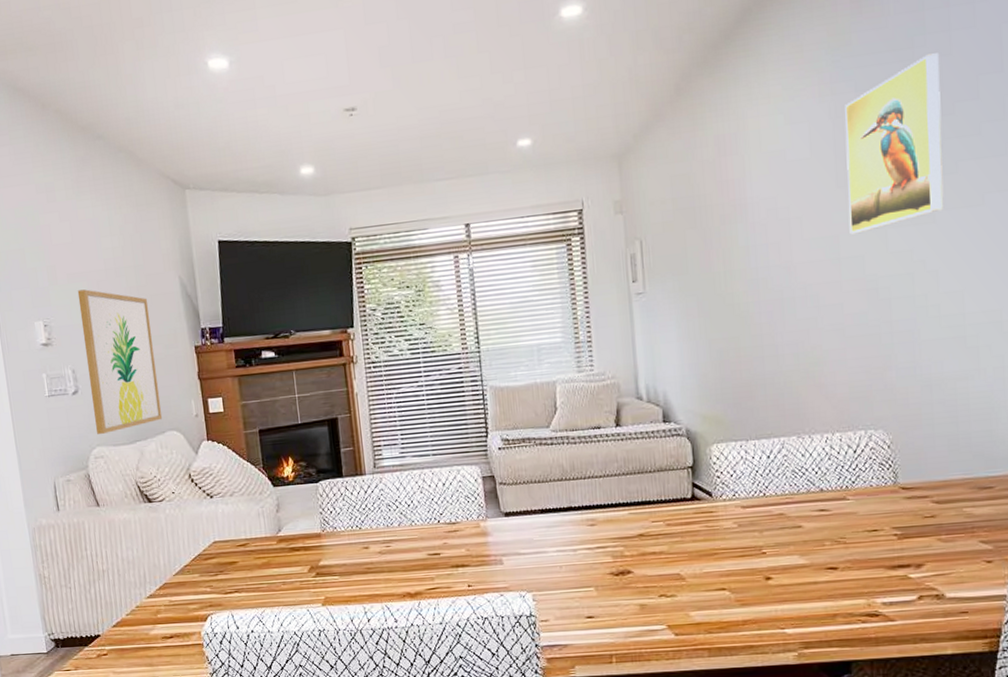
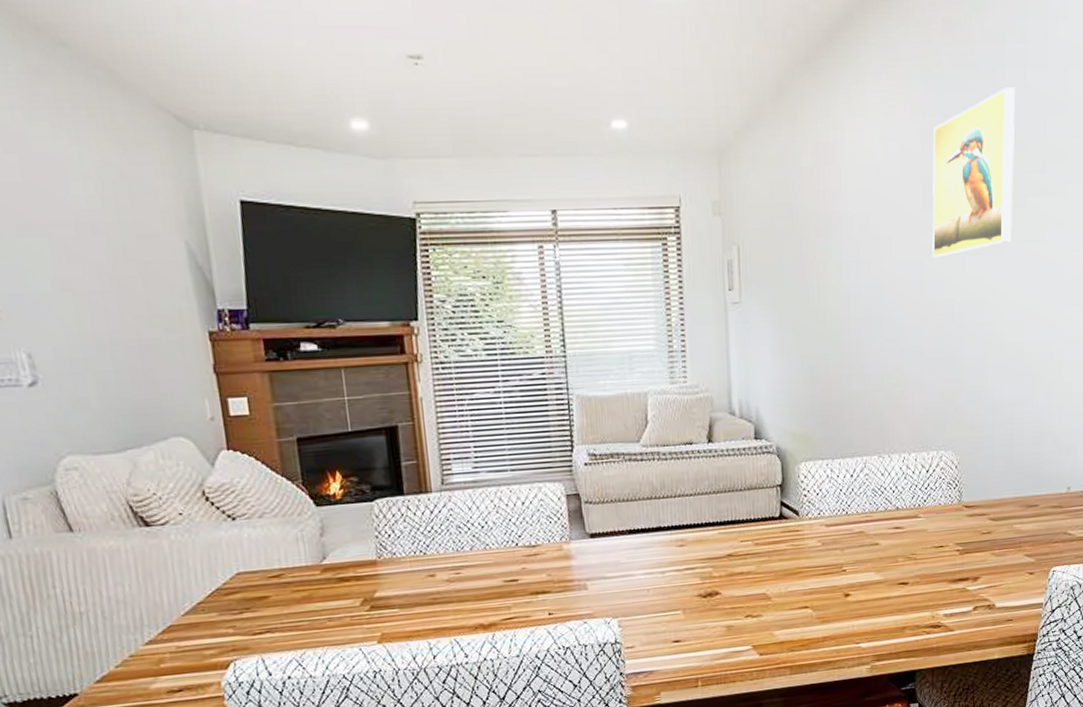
wall art: present [77,289,163,434] -> none [32,248,165,439]

